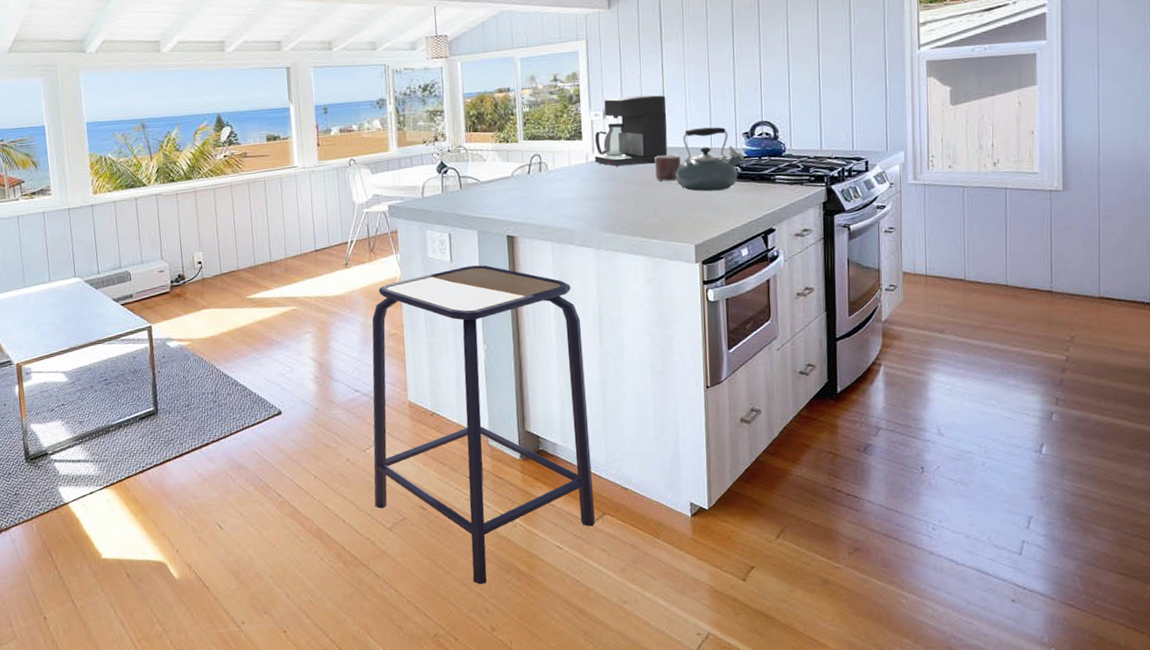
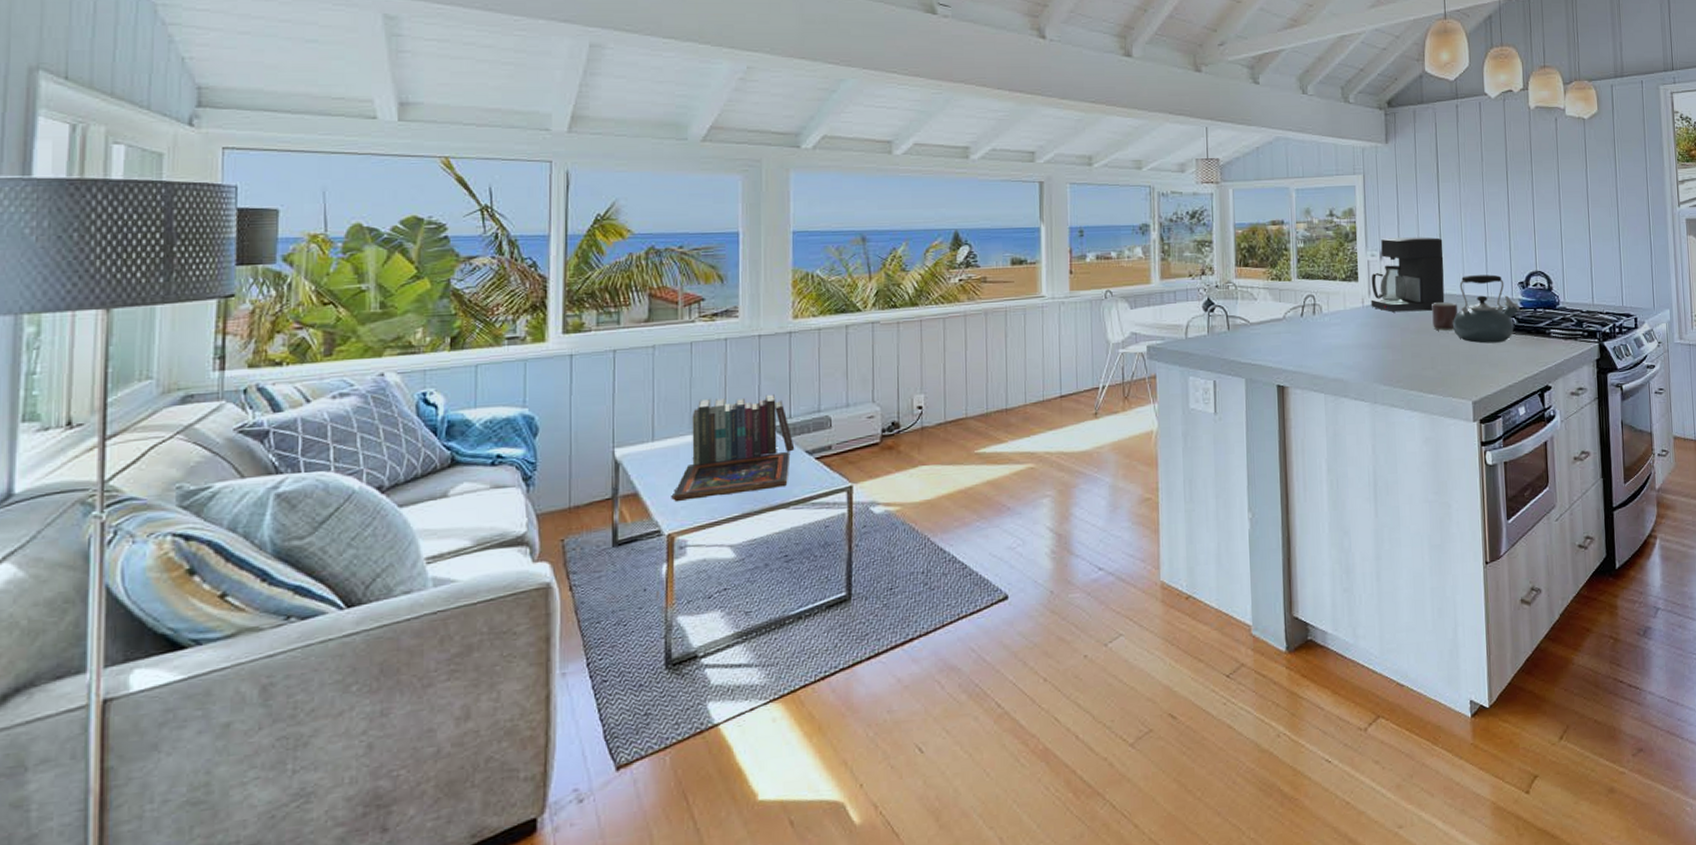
painted panel: none [17,300,102,340] -> present [673,452,791,502]
books: none [24,255,105,312] -> present [692,394,795,466]
bar stool: present [372,265,596,585] -> none [1115,418,1369,813]

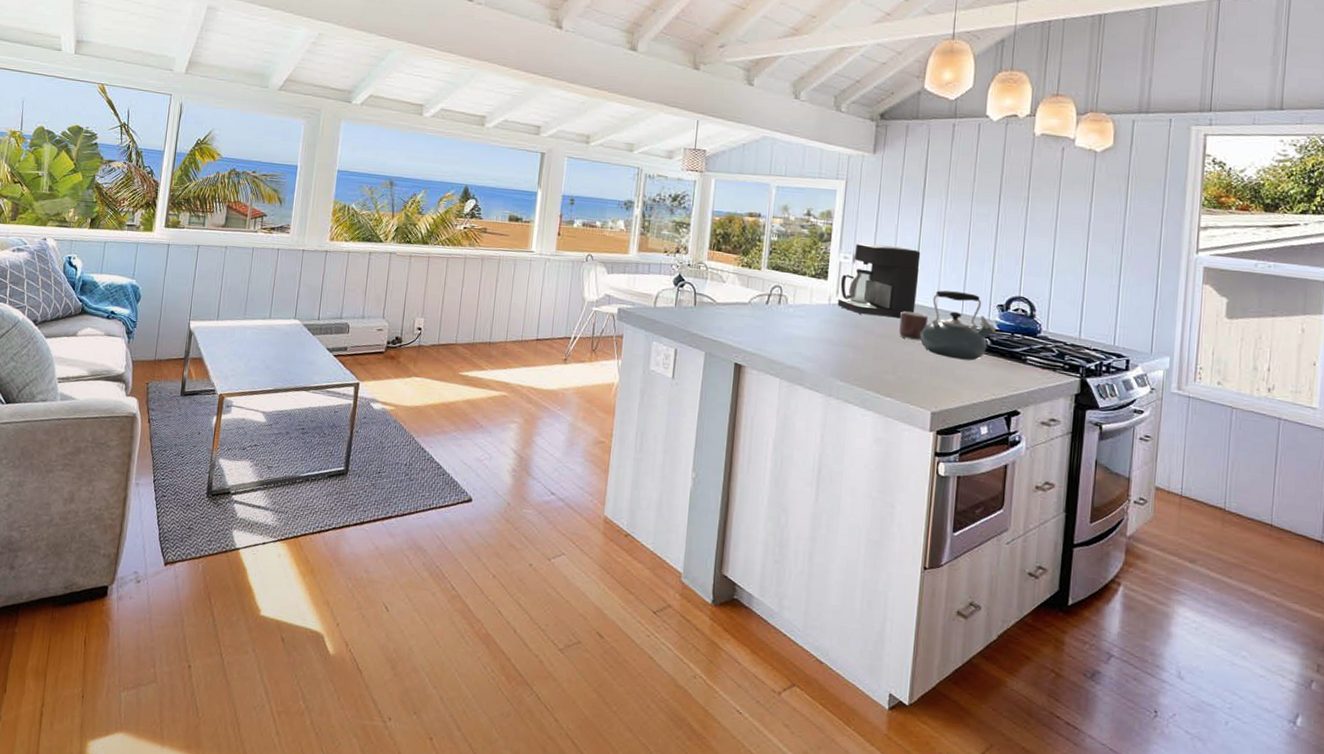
painted panel: present [673,452,791,502] -> none [226,343,316,374]
books: present [692,394,795,466] -> none [243,294,319,347]

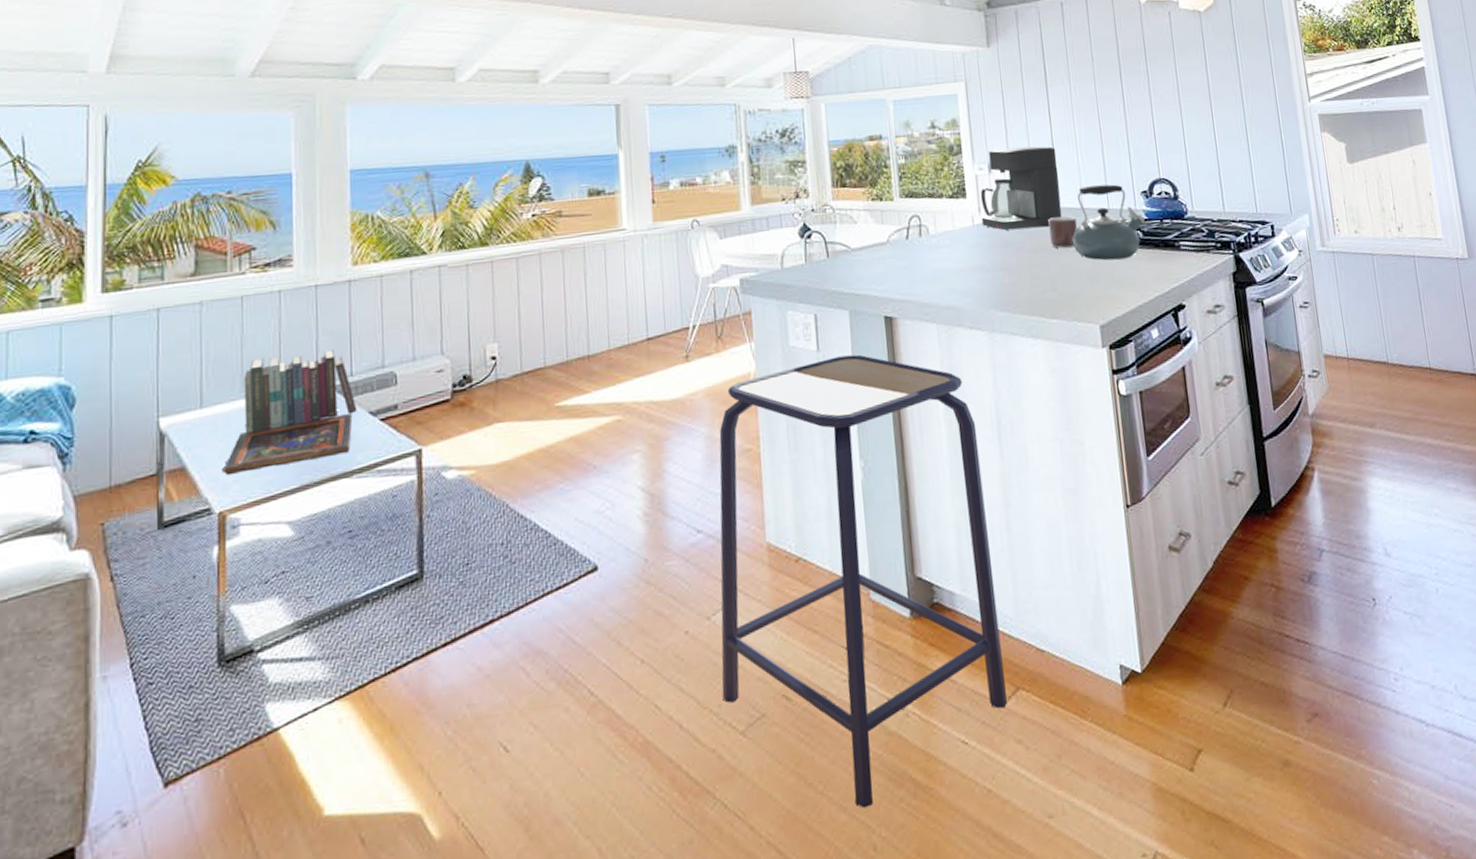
painted panel: none [226,343,316,374] -> present [224,414,353,476]
books: none [243,294,319,347] -> present [243,350,357,434]
bar stool: none [550,386,799,735] -> present [719,354,1008,808]

